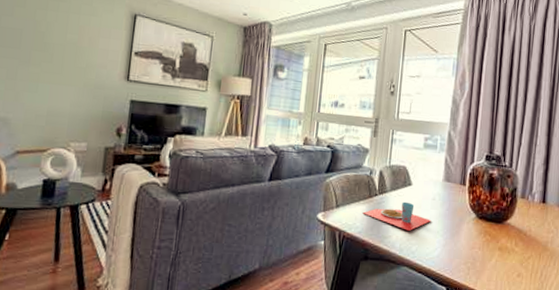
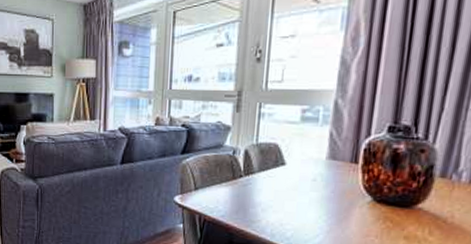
place setting: present [362,201,431,231] -> none [225,183,311,215]

